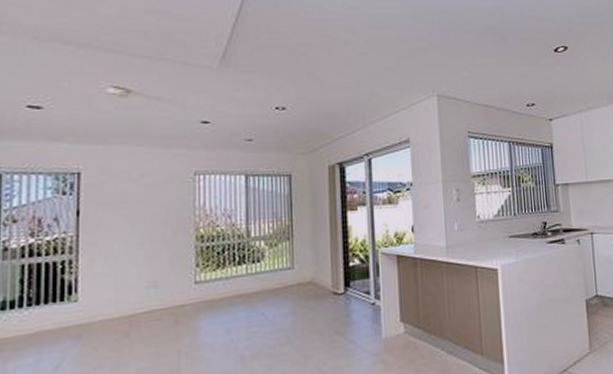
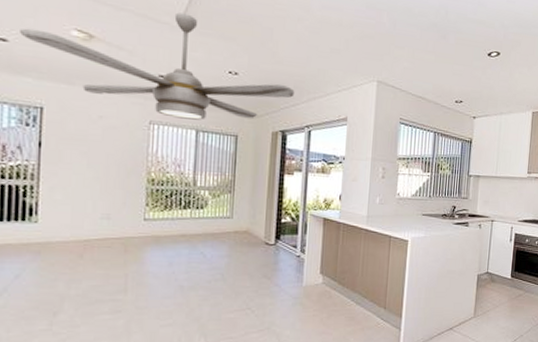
ceiling fan: none [55,54,349,165] -> present [20,12,295,120]

